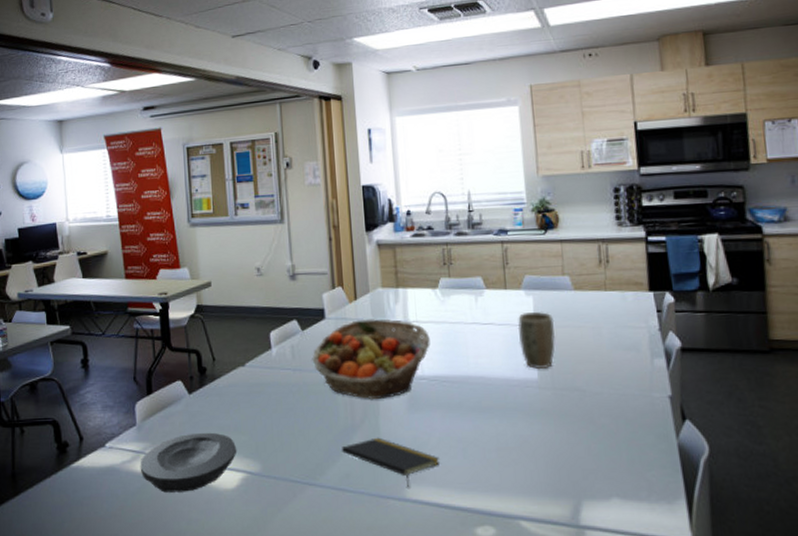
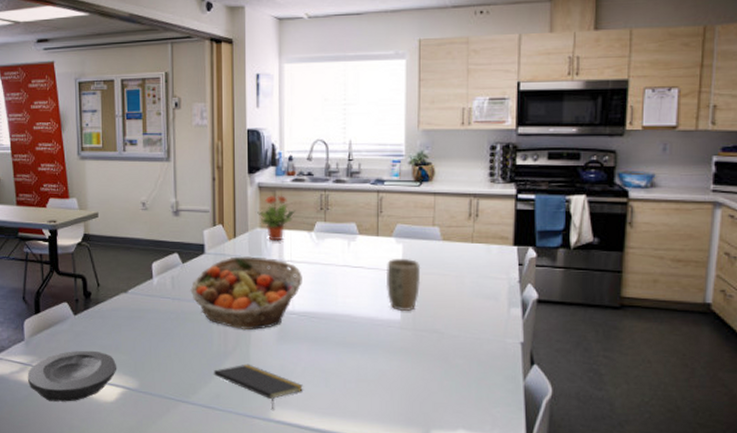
potted plant: none [378,252,418,301] -> present [257,195,295,241]

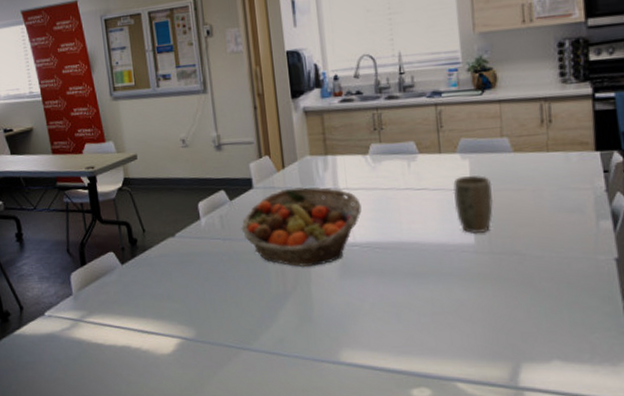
plate: present [27,350,117,402] -> none [78,300,172,358]
notepad: present [214,364,303,410] -> none [274,303,373,352]
potted plant: present [257,195,295,241] -> none [305,119,347,169]

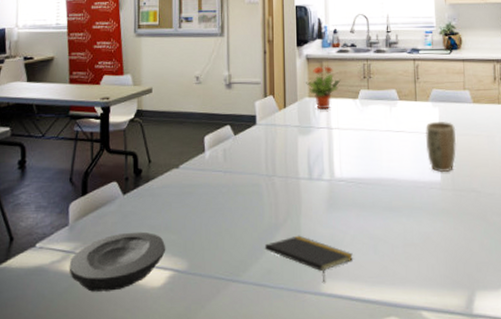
plate: none [78,300,172,358] -> present [69,231,166,292]
fruit basket: present [241,186,362,268] -> none [242,125,349,201]
notepad: none [274,303,373,352] -> present [265,235,353,283]
potted plant: none [305,119,347,169] -> present [306,66,341,110]

